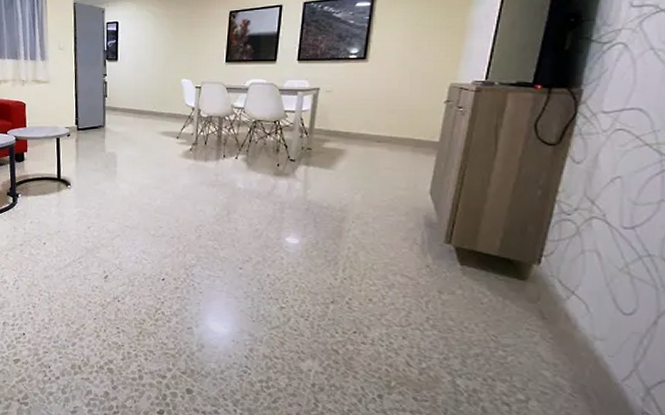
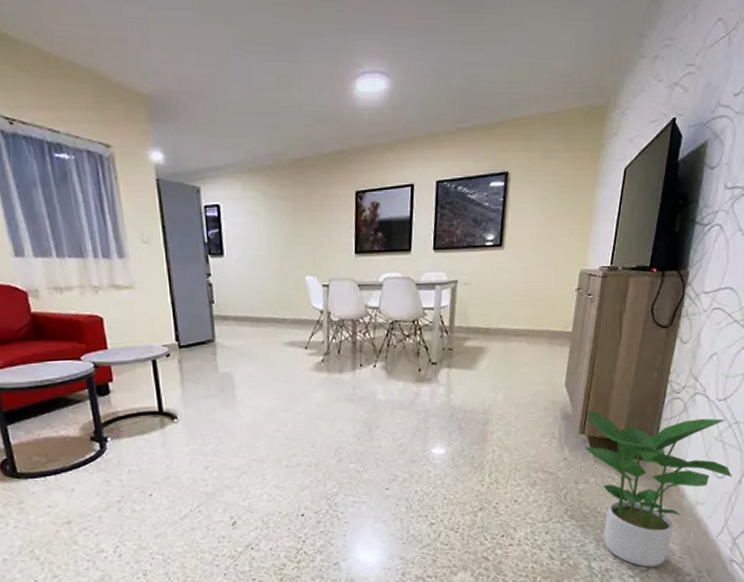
potted plant: none [452,221,643,399] -> present [586,410,732,567]

